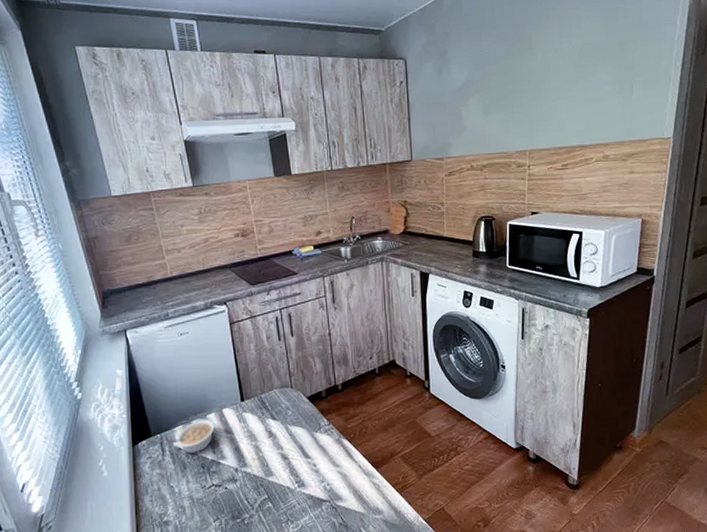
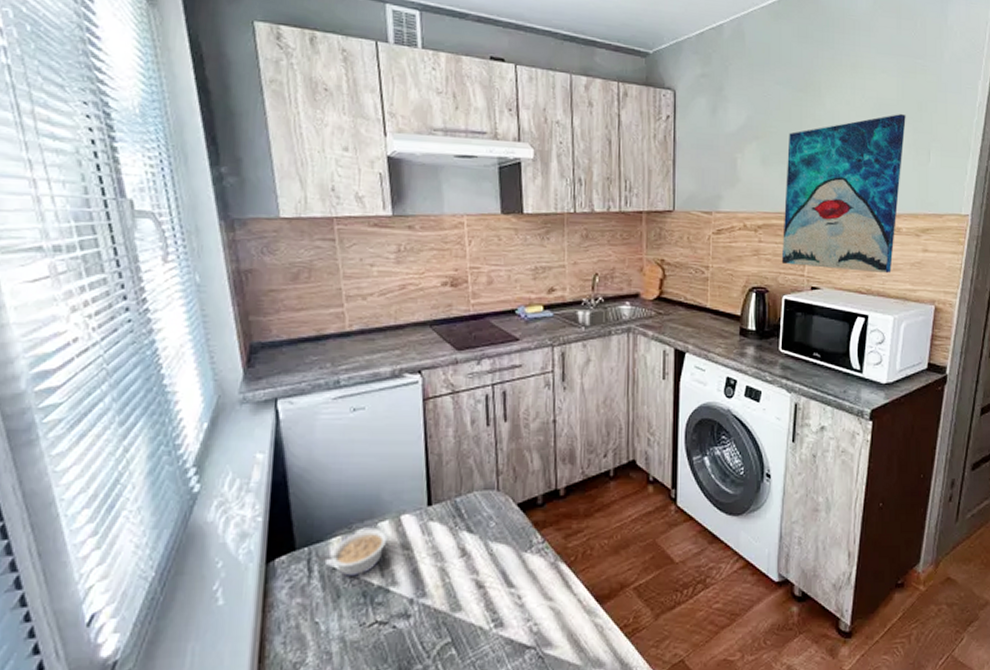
wall art: none [504,55,610,196] -> present [781,114,906,274]

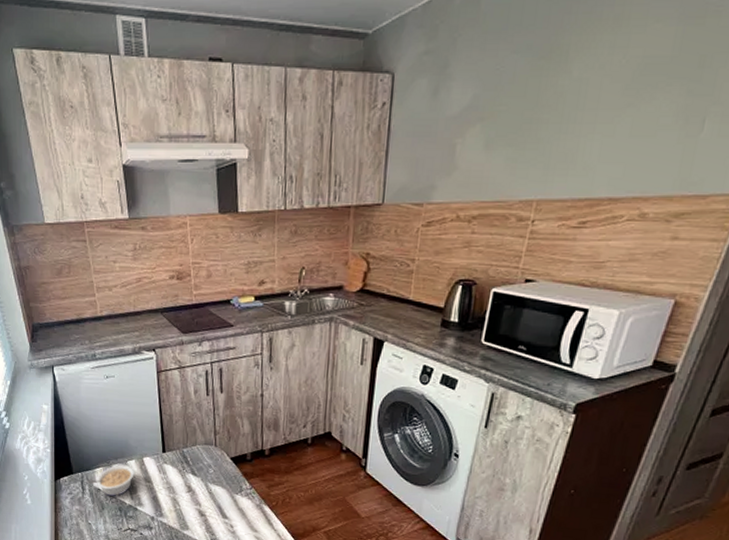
wall art: present [781,114,906,274] -> none [494,74,680,265]

